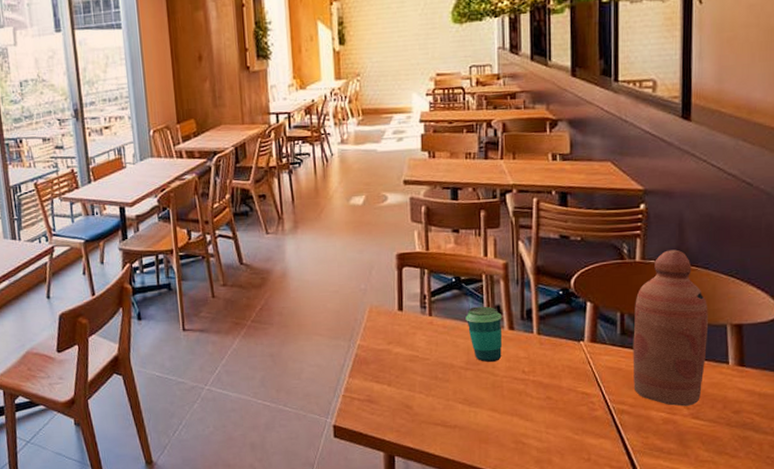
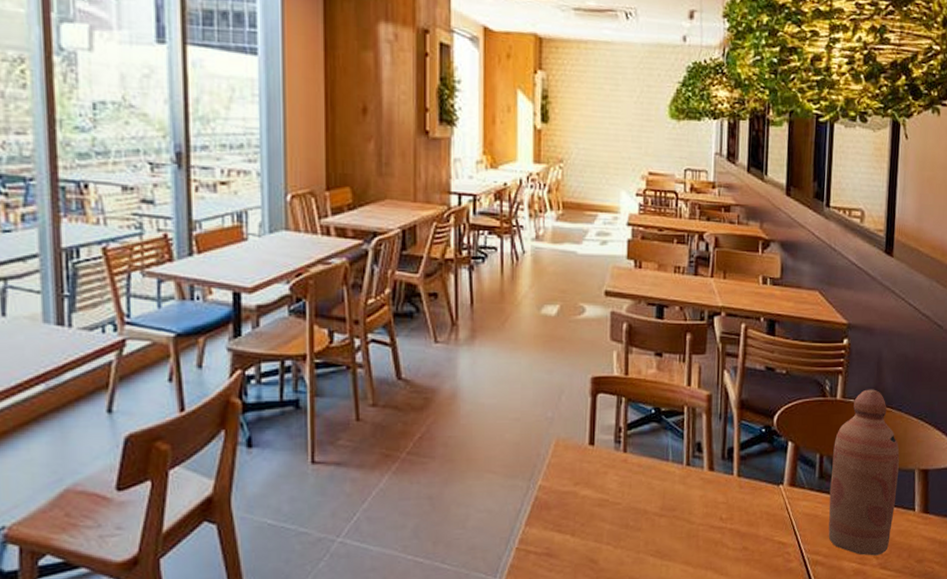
cup: present [465,306,503,362] -> none [663,443,703,507]

